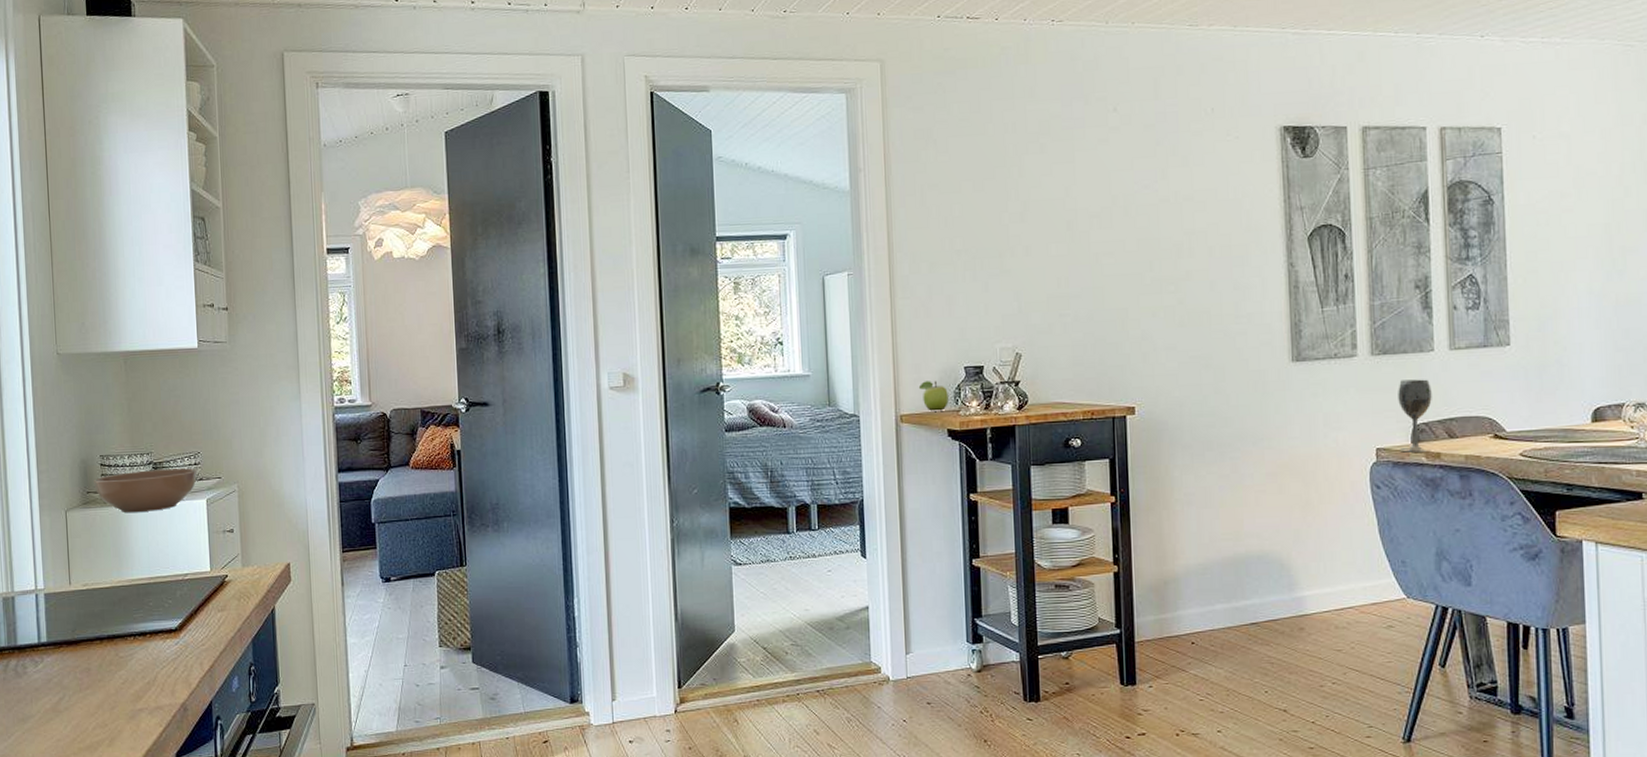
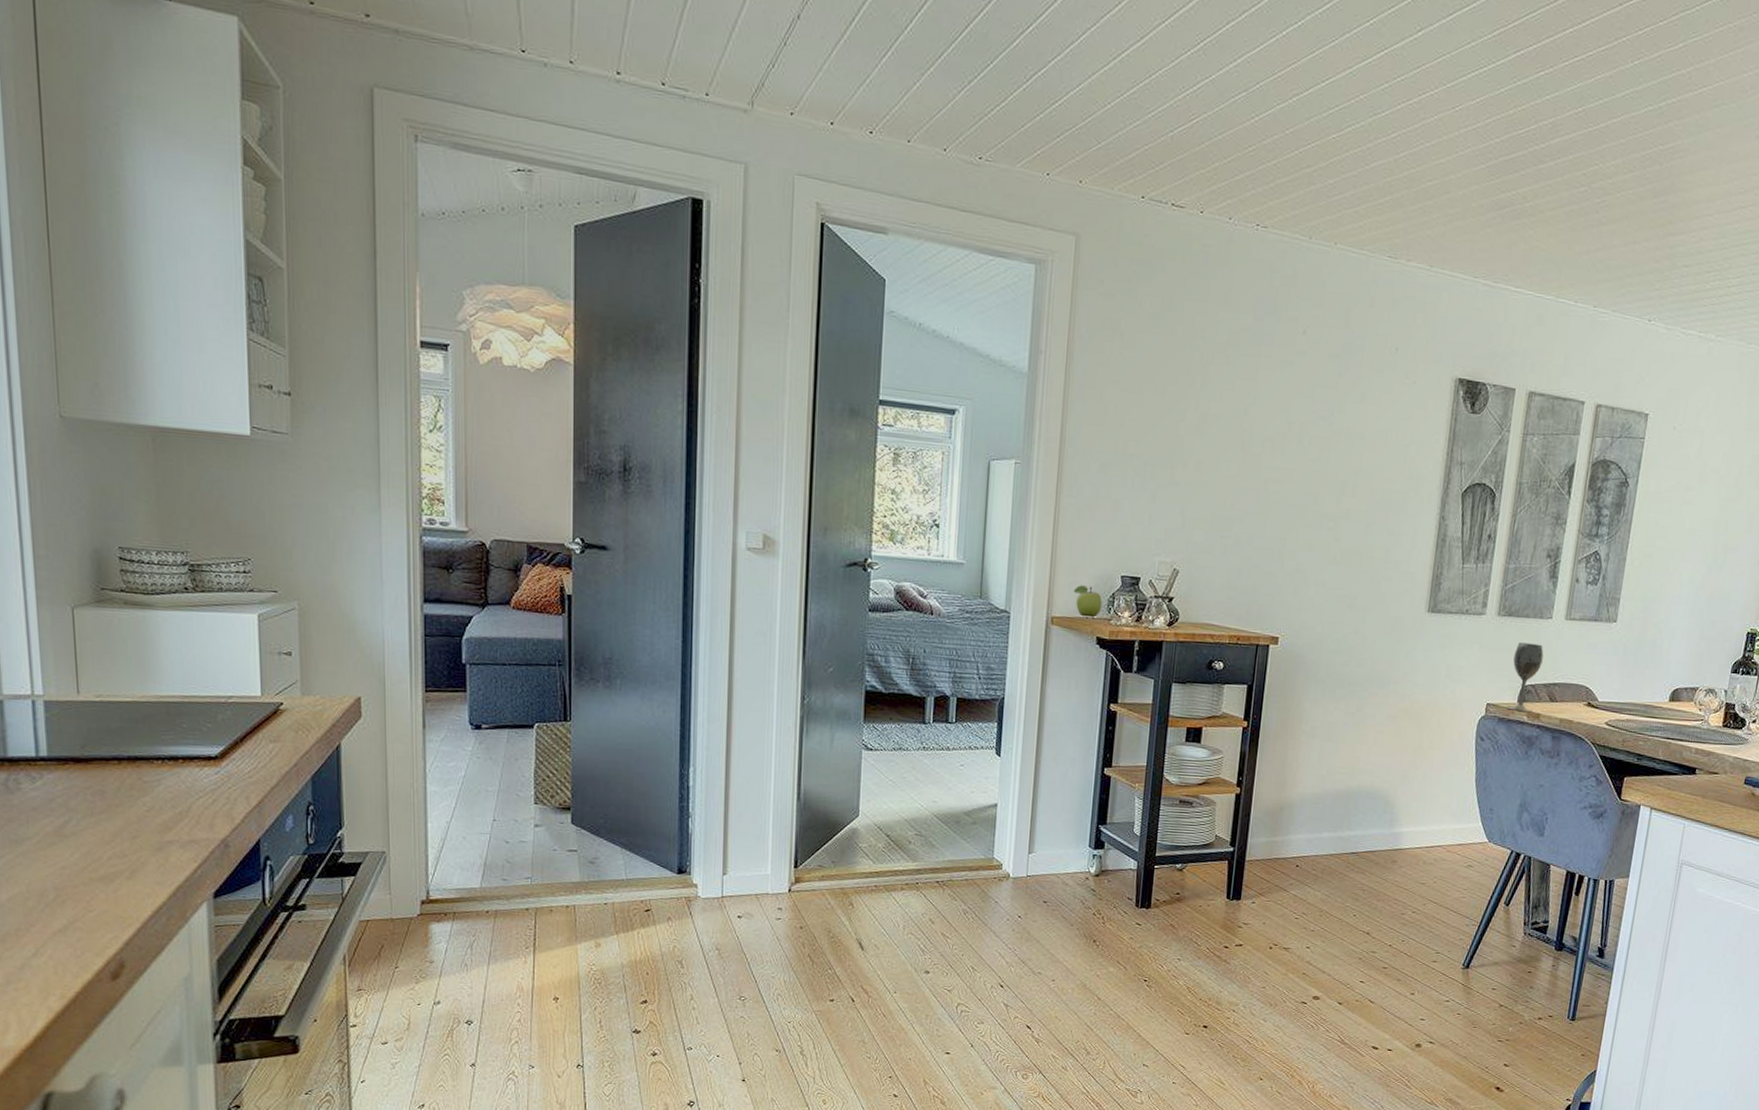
bowl: present [93,468,198,513] -> none [109,571,247,621]

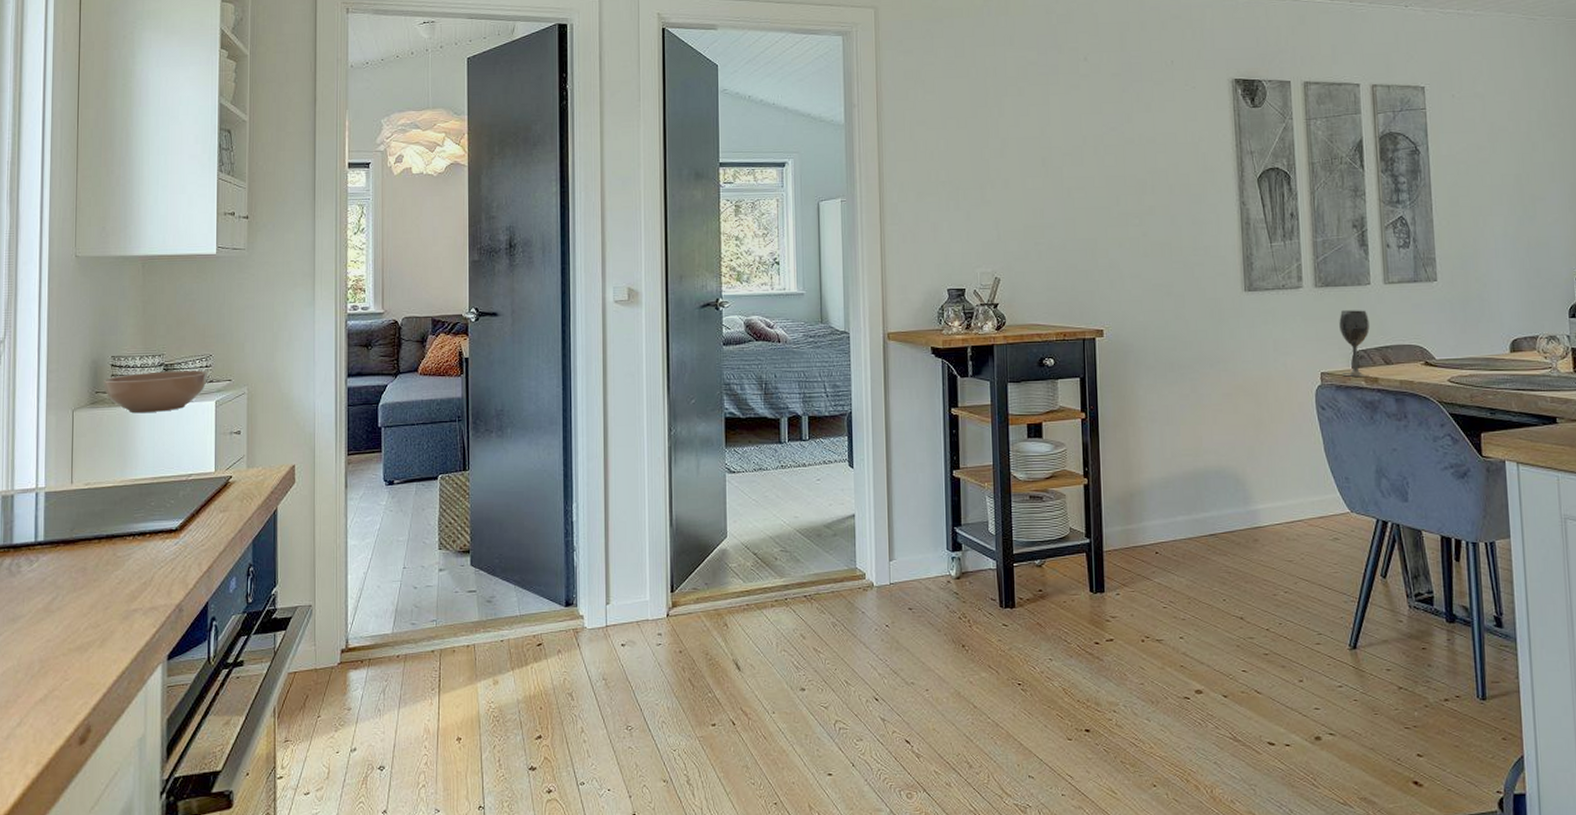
bowl: none [109,571,247,621] -> present [102,370,208,414]
fruit: present [1073,585,1102,618] -> none [905,301,933,330]

